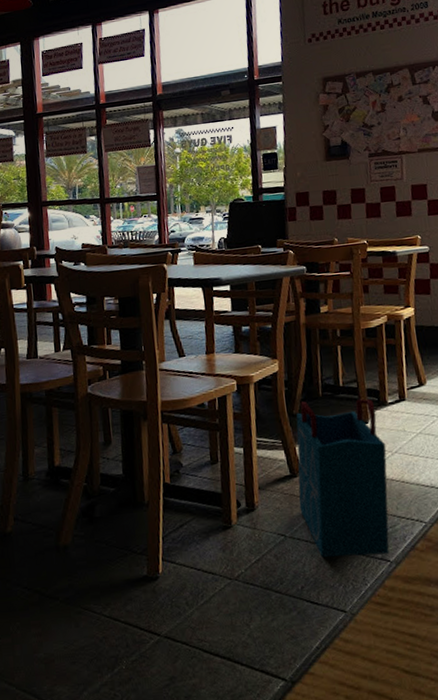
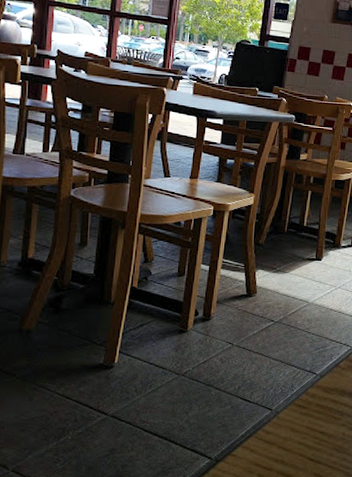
shopping bag: present [296,399,389,557] -> none [249,234,332,368]

